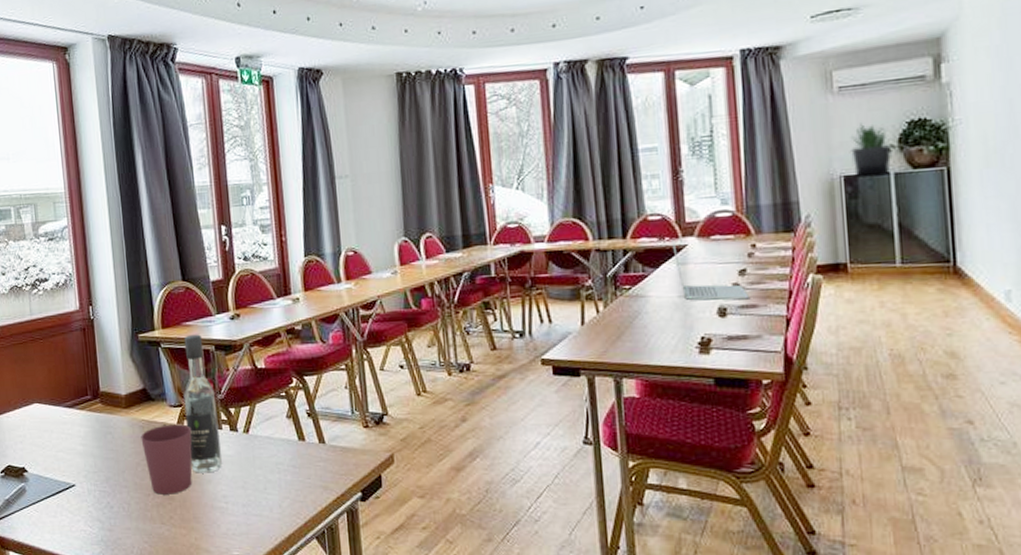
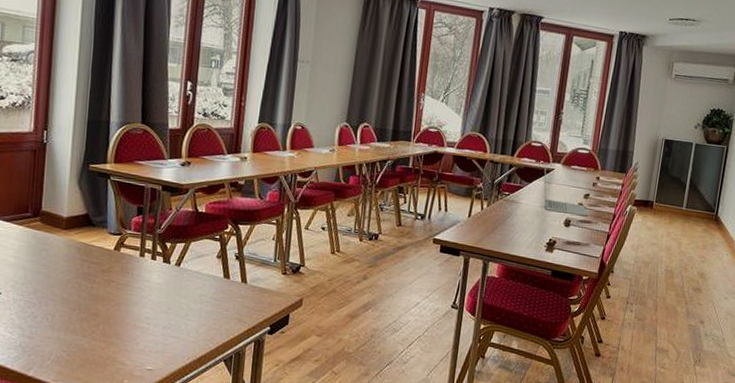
dixie cup: present [141,424,192,495] -> none [75,249,127,312]
bottle: present [183,334,223,473] -> none [120,172,156,297]
planter: present [852,123,891,178] -> none [672,104,697,145]

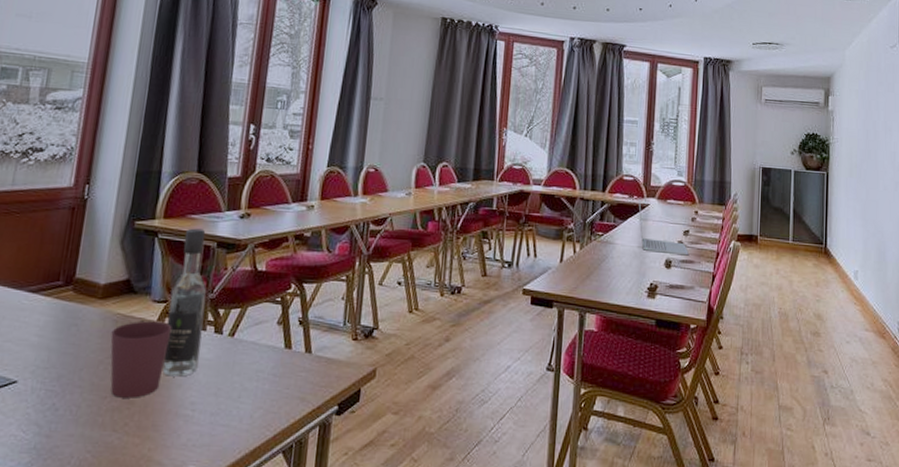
dixie cup: none [75,249,127,312] -> present [110,321,172,398]
bottle: none [120,172,156,297] -> present [162,228,208,377]

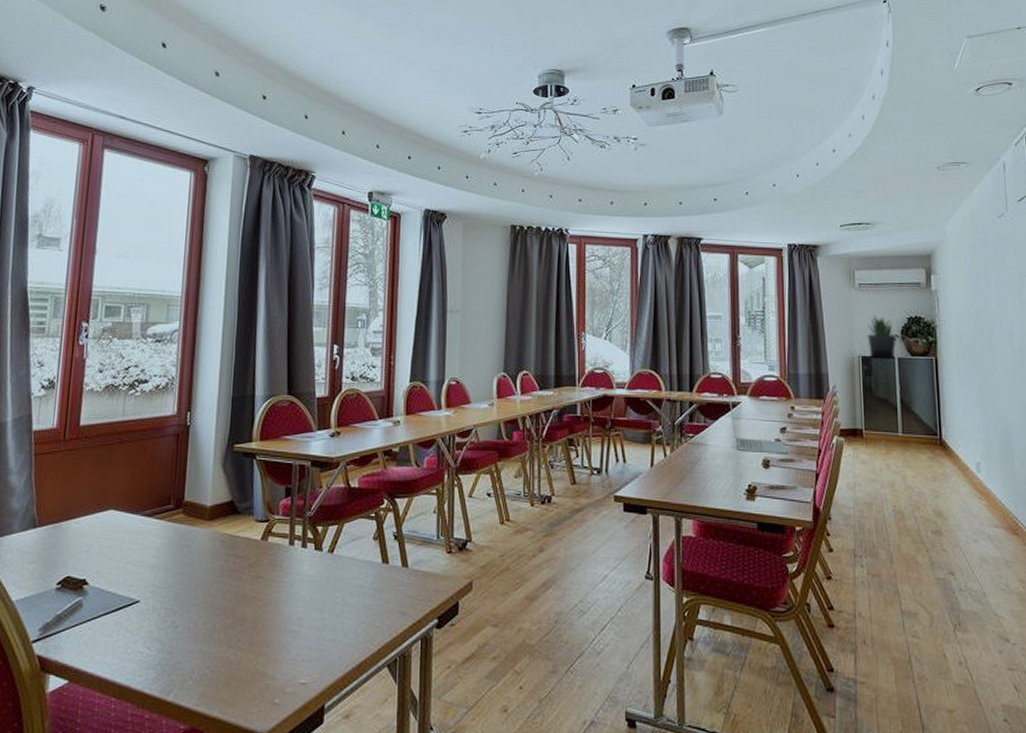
dixie cup: present [110,321,172,398] -> none [220,540,275,615]
bottle: present [162,228,208,377] -> none [269,449,305,593]
planter: none [769,129,793,172] -> present [868,314,895,359]

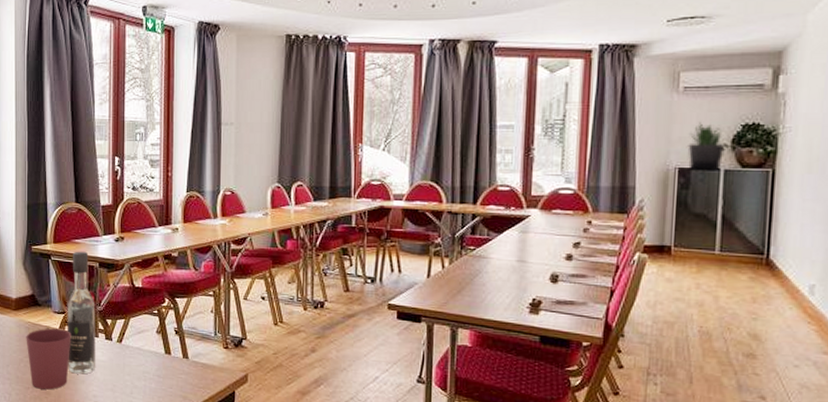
dixie cup: none [220,540,275,615] -> present [26,328,71,390]
bottle: none [269,449,305,593] -> present [67,251,96,374]
laptop: present [729,396,788,454] -> none [516,209,580,270]

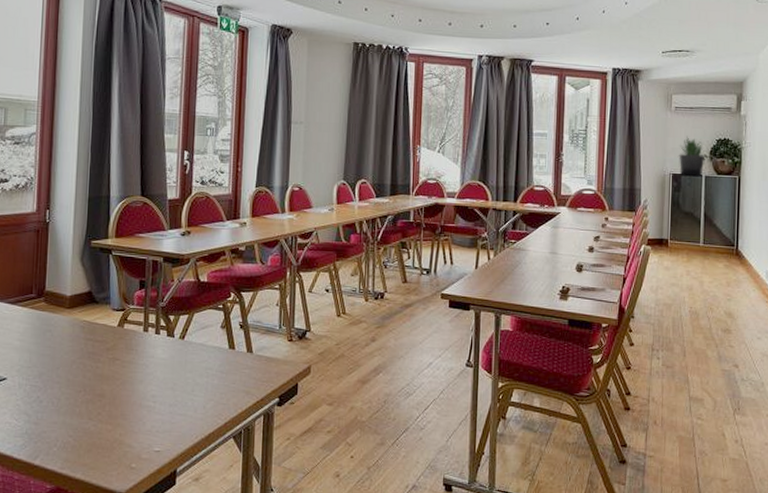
dixie cup: present [26,328,71,390] -> none [80,326,131,392]
bottle: present [67,251,96,374] -> none [125,245,158,374]

